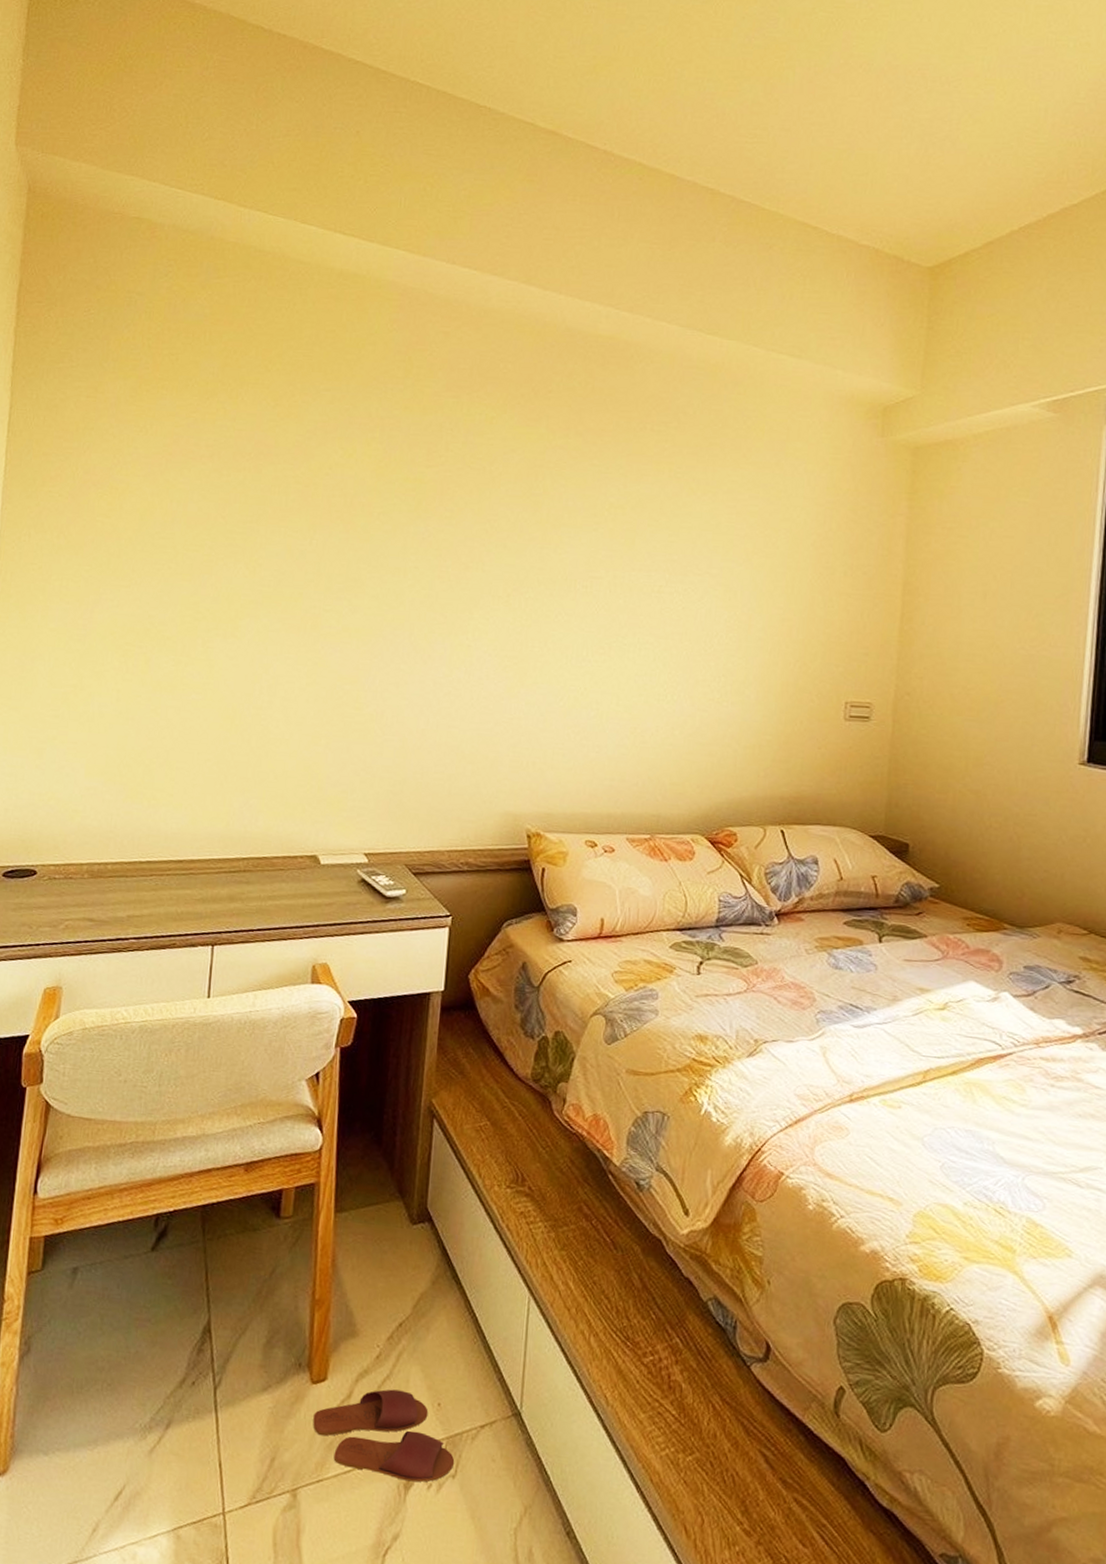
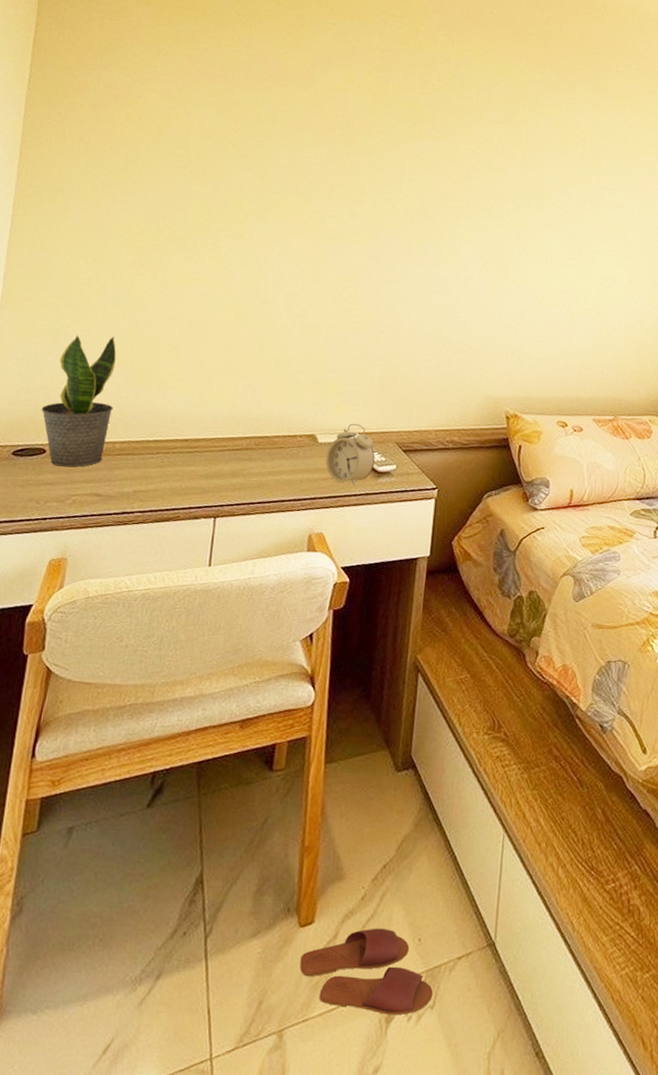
potted plant: none [30,747,105,890] -> present [41,335,117,467]
alarm clock: none [328,842,383,913] -> present [325,423,375,487]

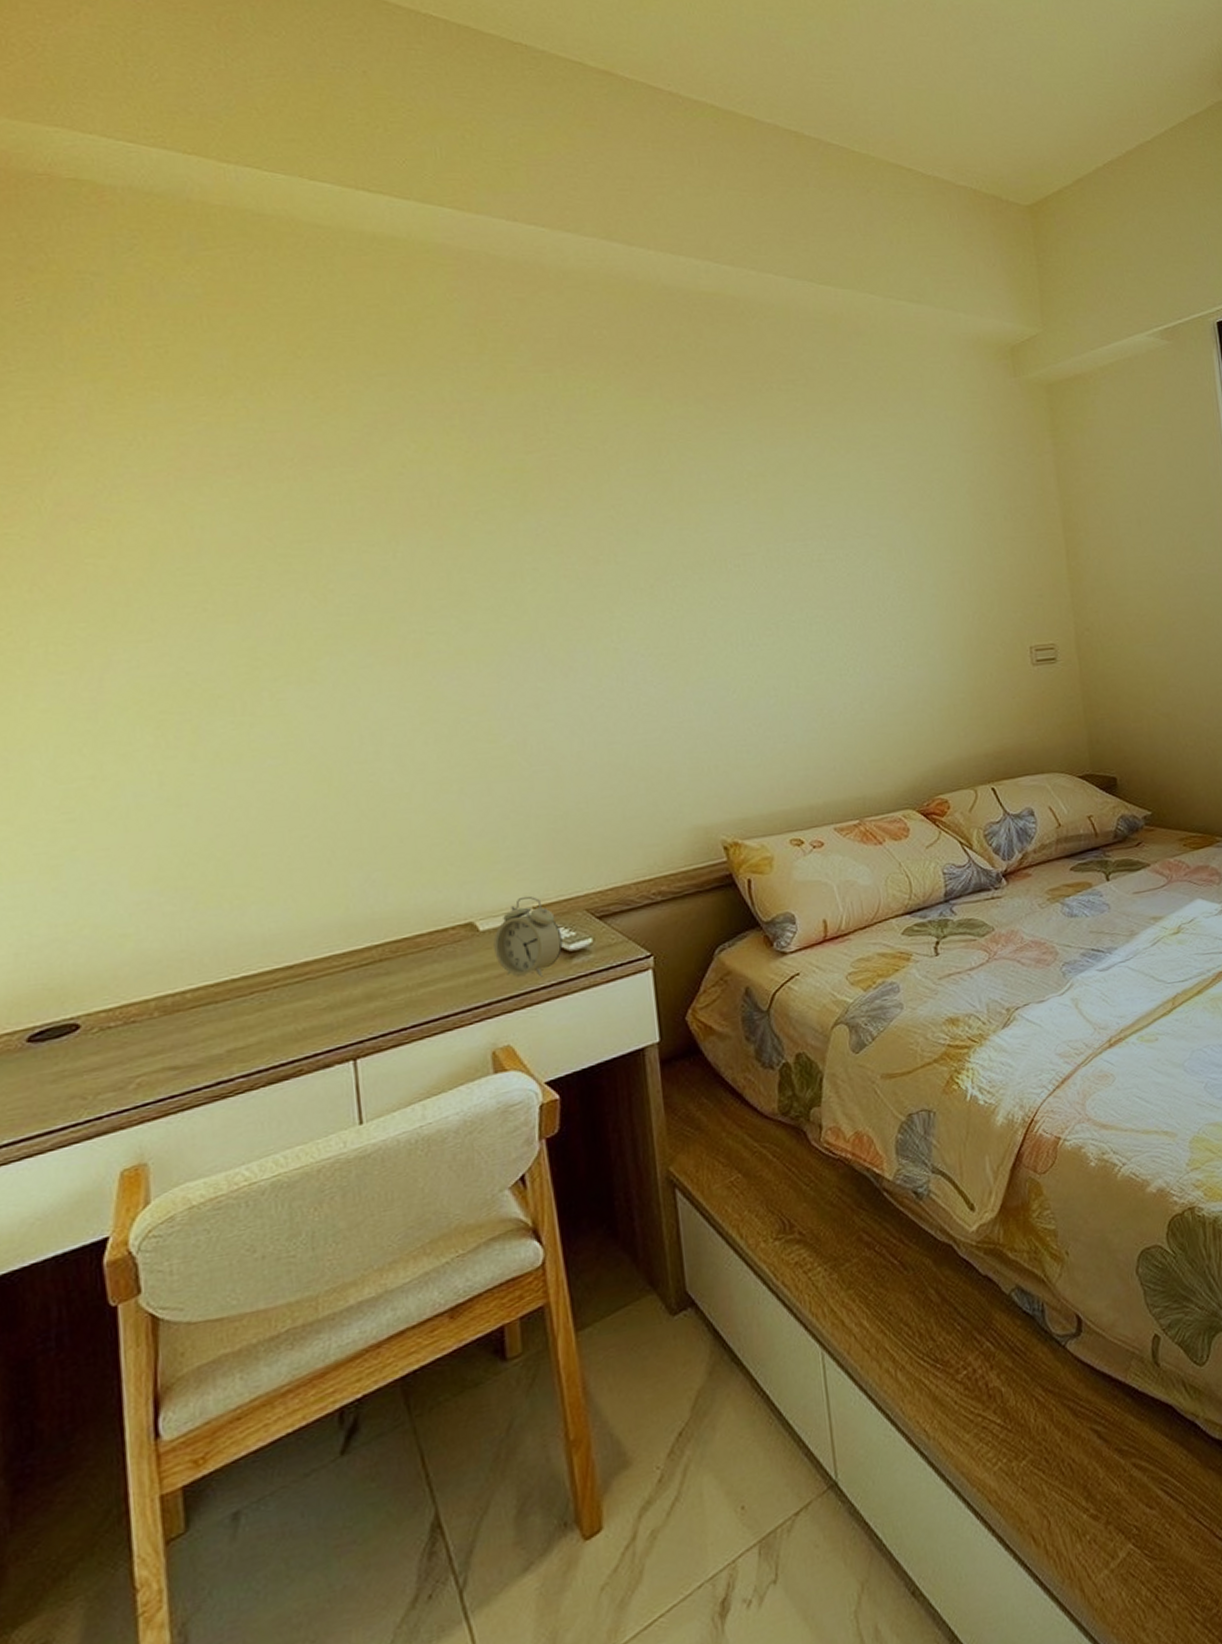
potted plant: present [41,335,117,467] -> none [58,849,171,1043]
slippers: present [300,928,433,1015] -> none [594,1506,772,1622]

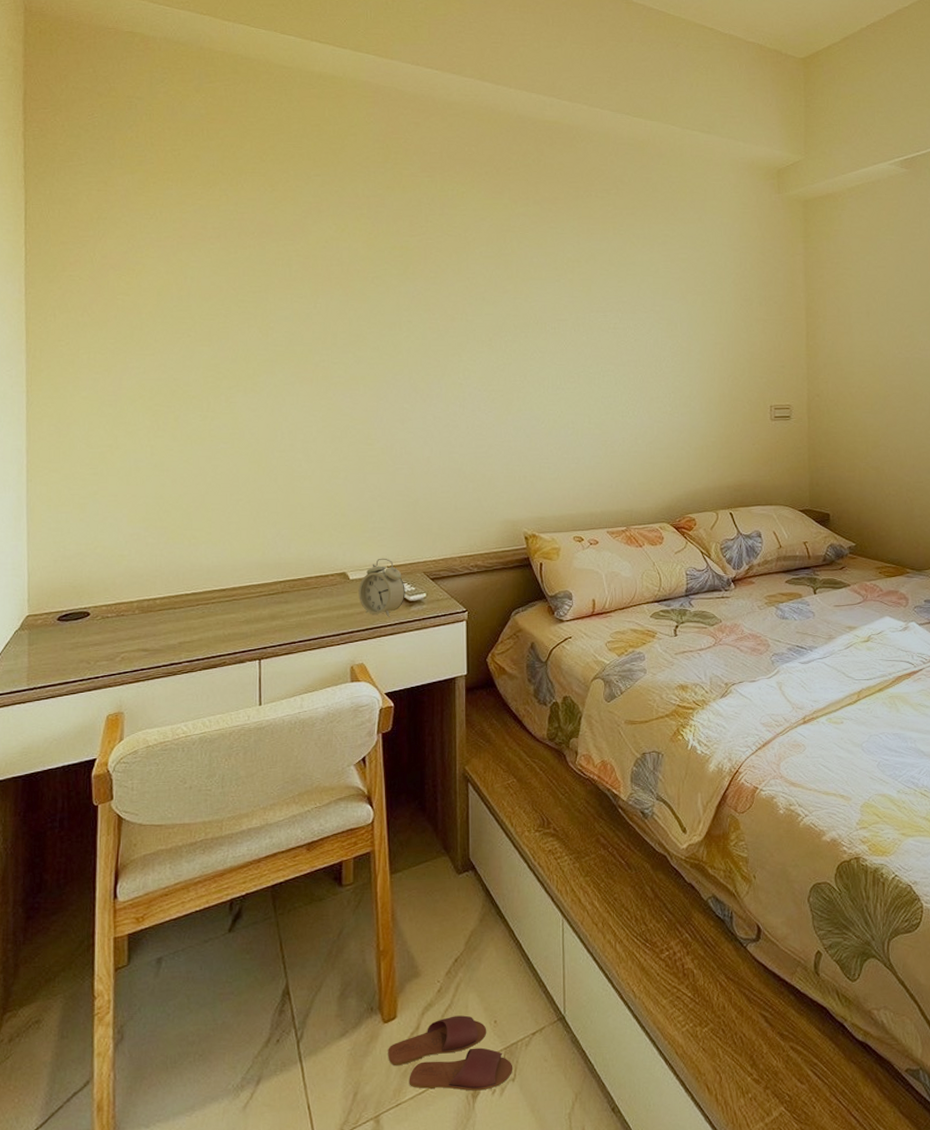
slippers: none [594,1506,772,1622] -> present [388,1015,512,1091]

